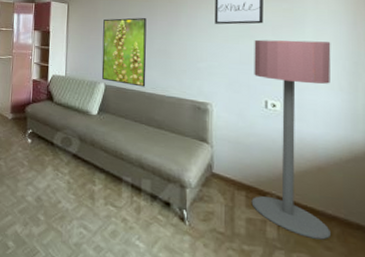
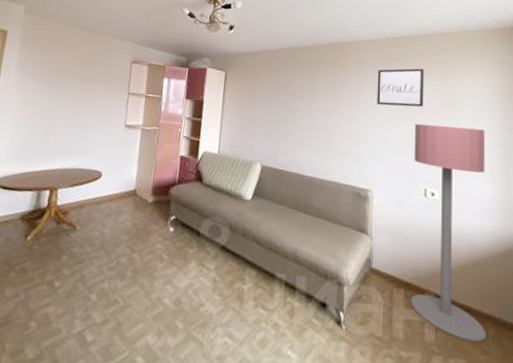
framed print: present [101,18,147,87] -> none [258,91,309,170]

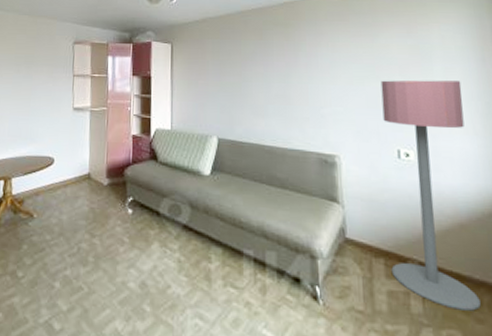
wall art: present [377,68,424,107] -> none [335,20,389,64]

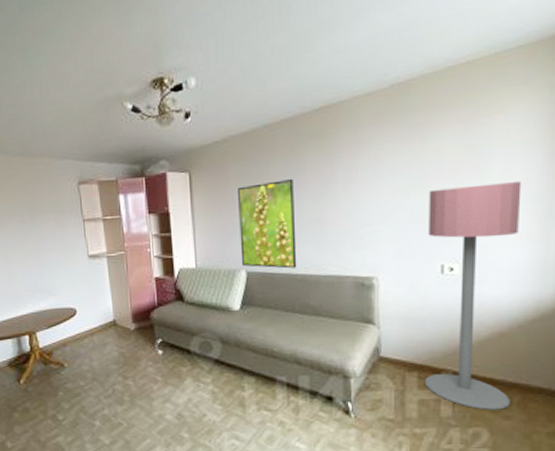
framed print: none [213,58,265,139] -> present [238,179,297,269]

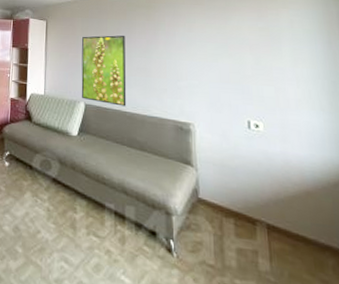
floor lamp: present [424,181,522,410] -> none [233,58,326,273]

